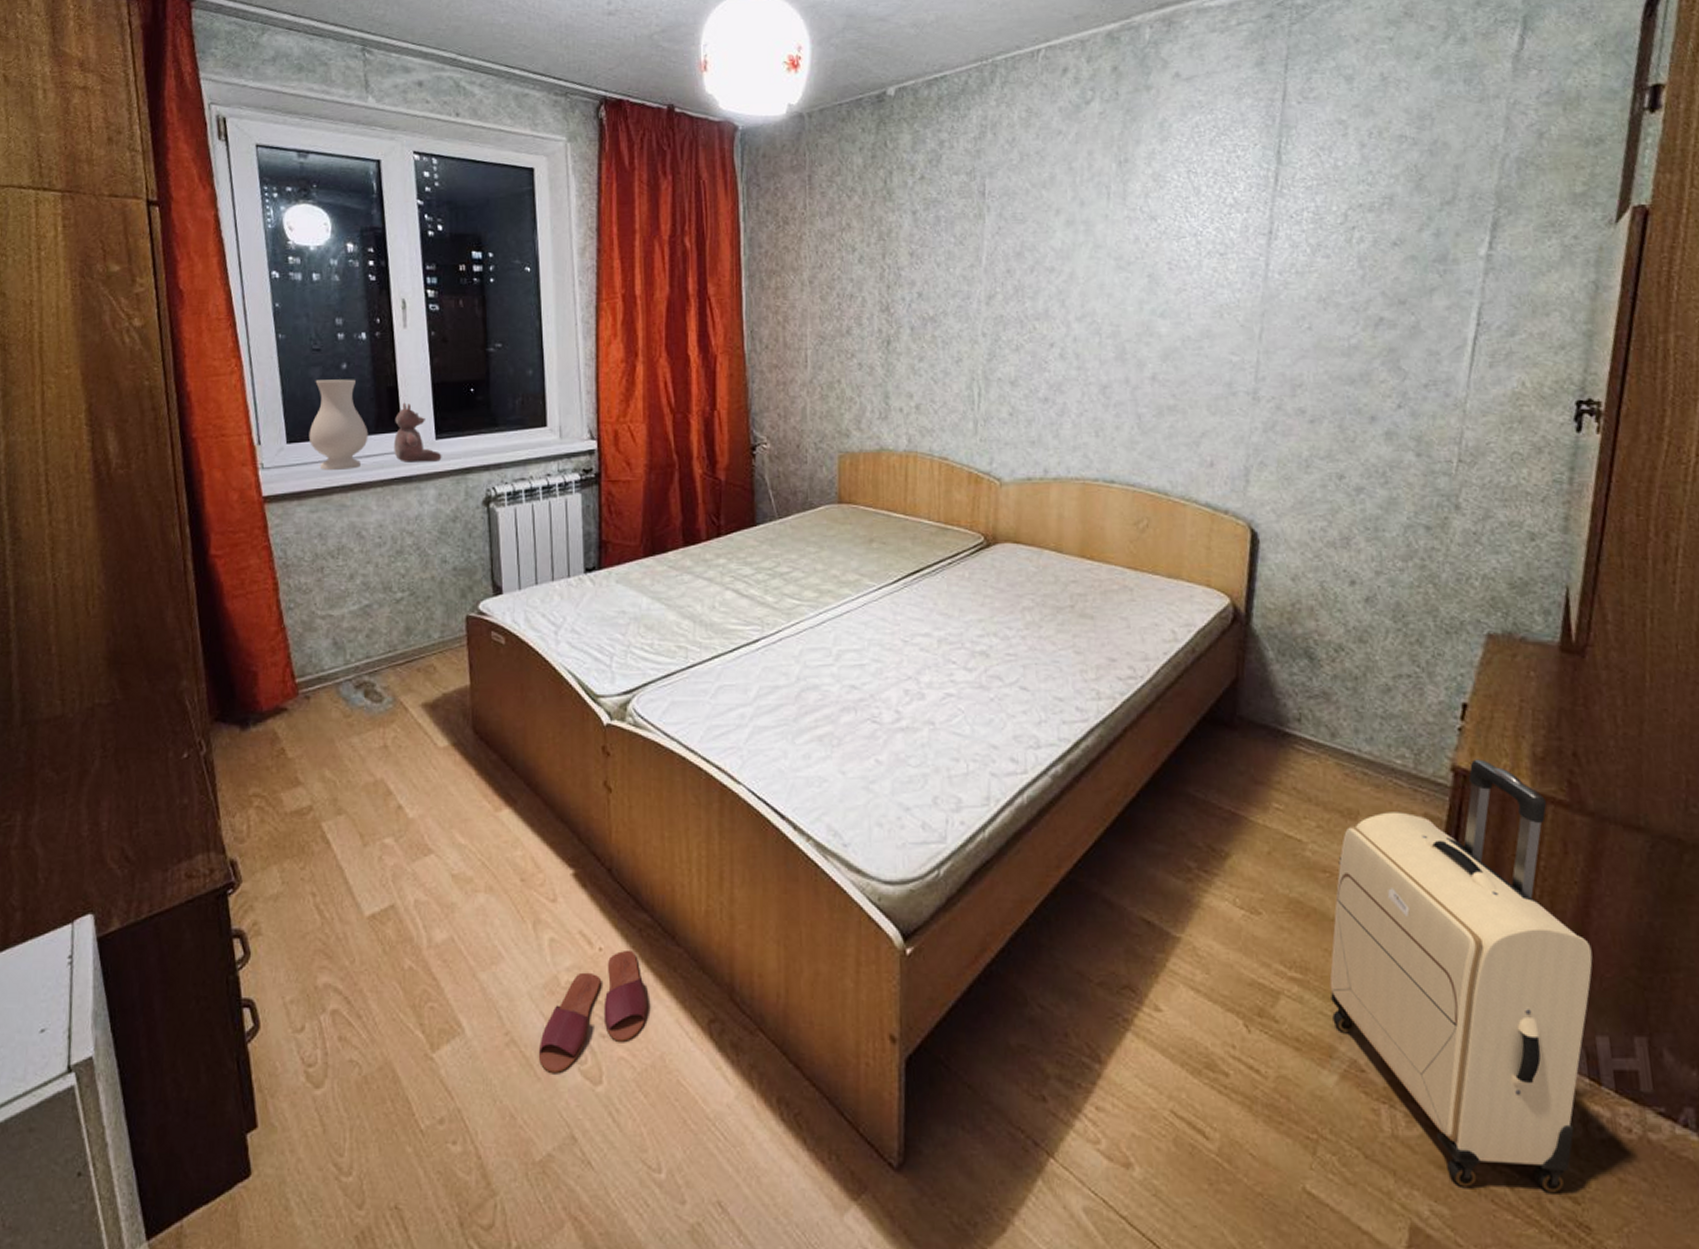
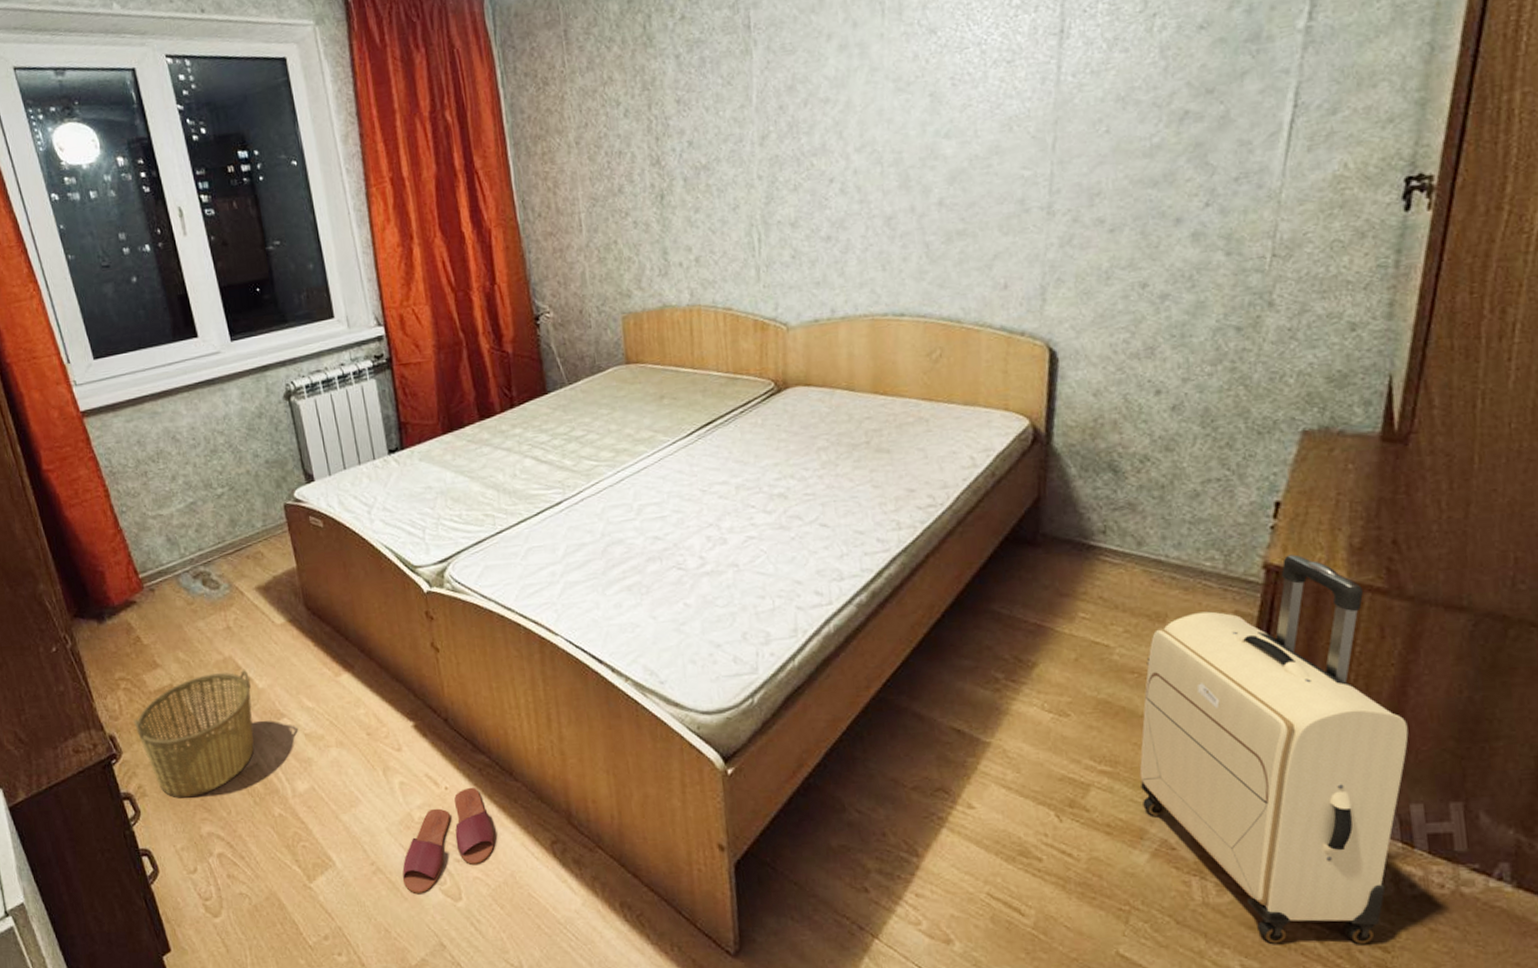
basket: none [260,796,400,940] -> present [133,670,254,798]
vase: present [308,379,369,471] -> none [109,291,168,382]
stuffed animal: present [394,402,442,464] -> none [190,308,240,367]

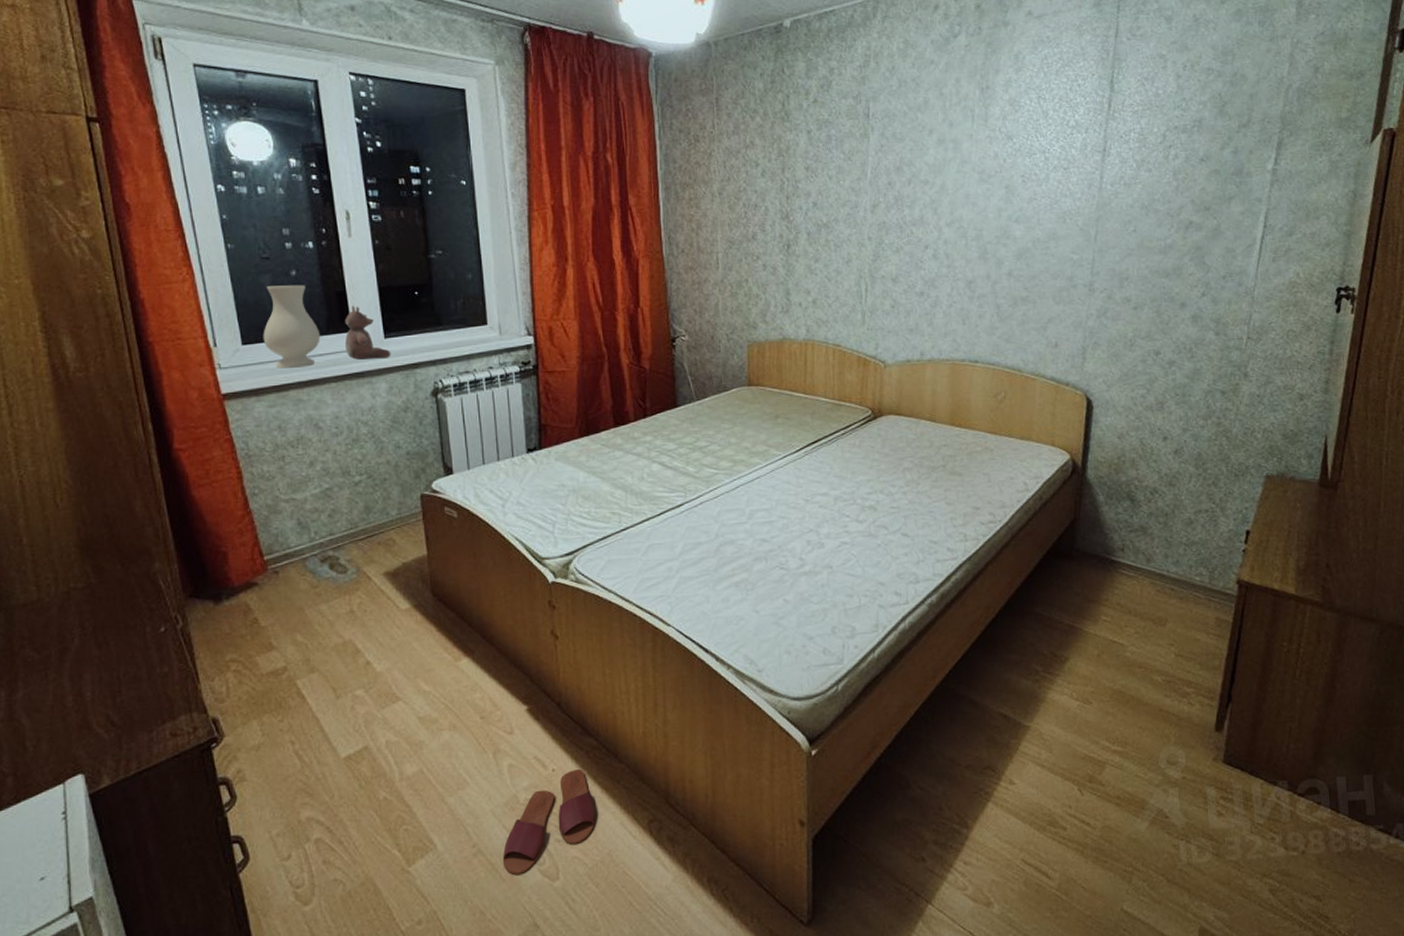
vase: none [109,291,168,382] -> present [263,285,321,369]
basket: present [133,670,254,798] -> none [240,653,368,783]
stuffed animal: none [190,308,240,367] -> present [345,305,391,361]
suitcase: present [1139,554,1409,944] -> none [1143,573,1336,897]

